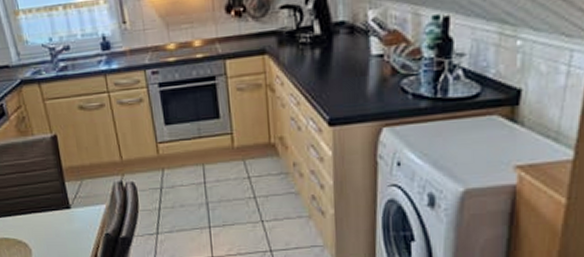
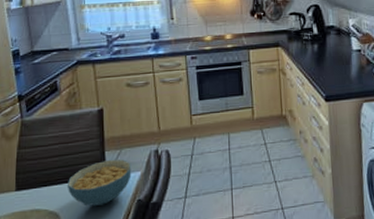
cereal bowl: none [31,190,96,238] -> present [66,159,131,206]

